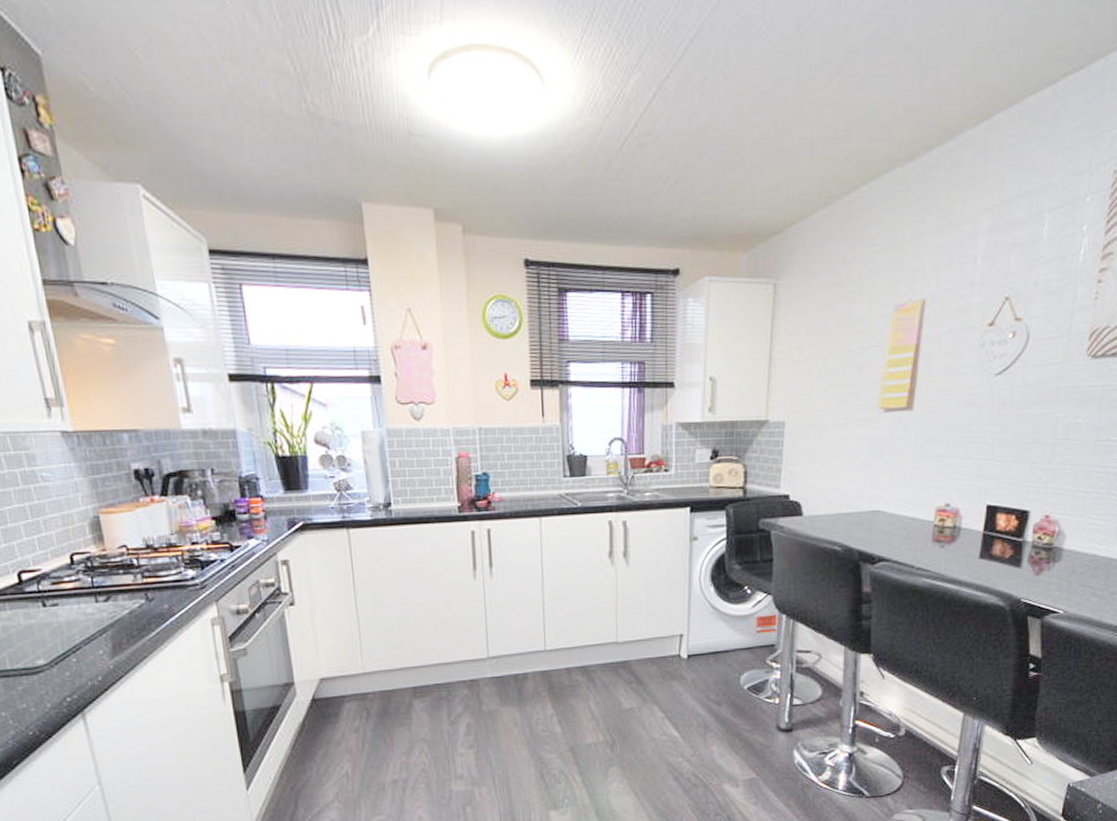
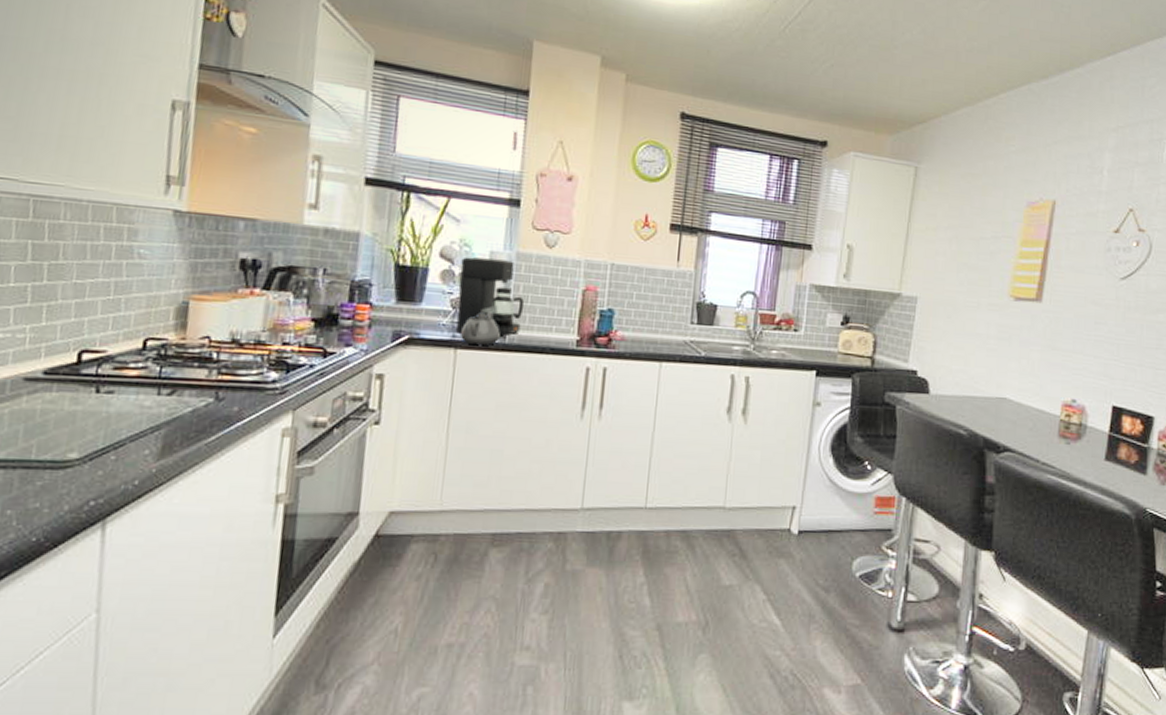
coffee maker: none [336,438,404,514] -> present [455,257,525,337]
teapot: none [348,490,386,523] -> present [459,311,500,347]

